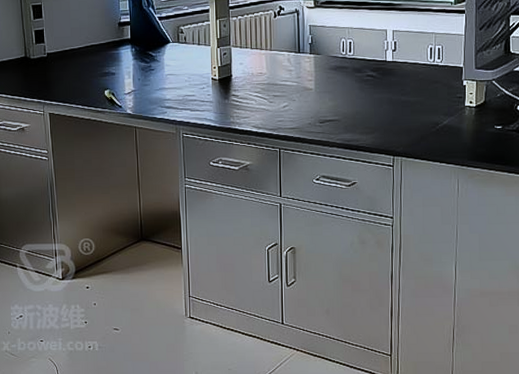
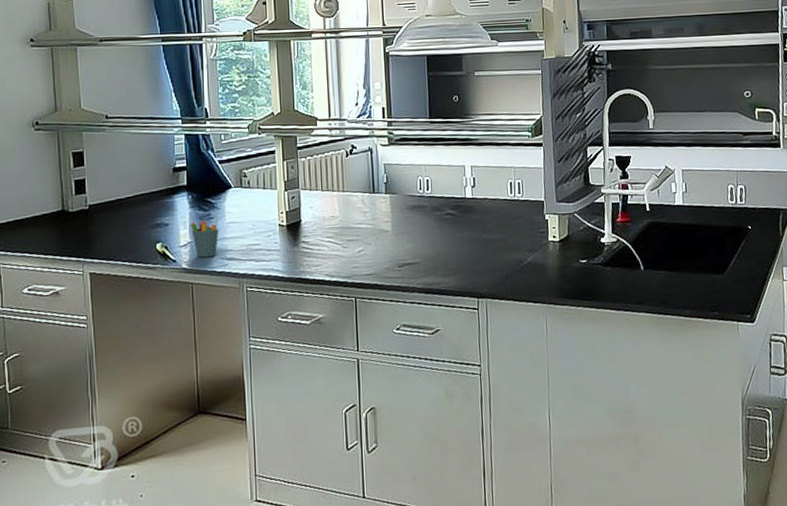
pen holder: none [134,66,160,105] -> present [190,213,220,258]

